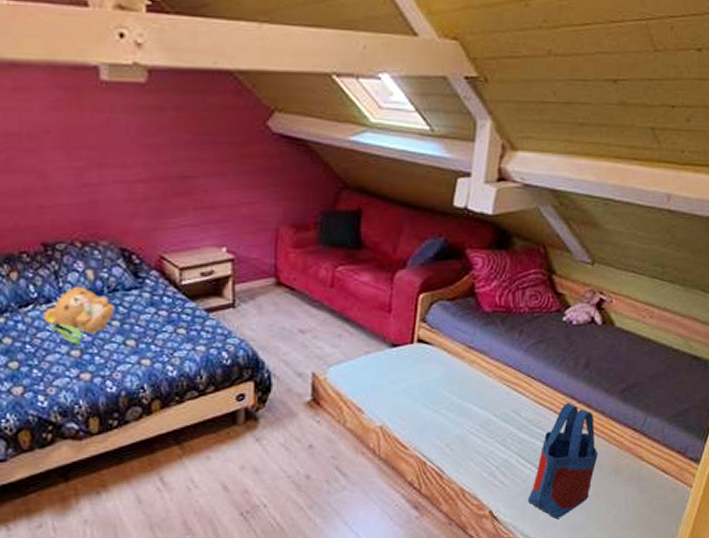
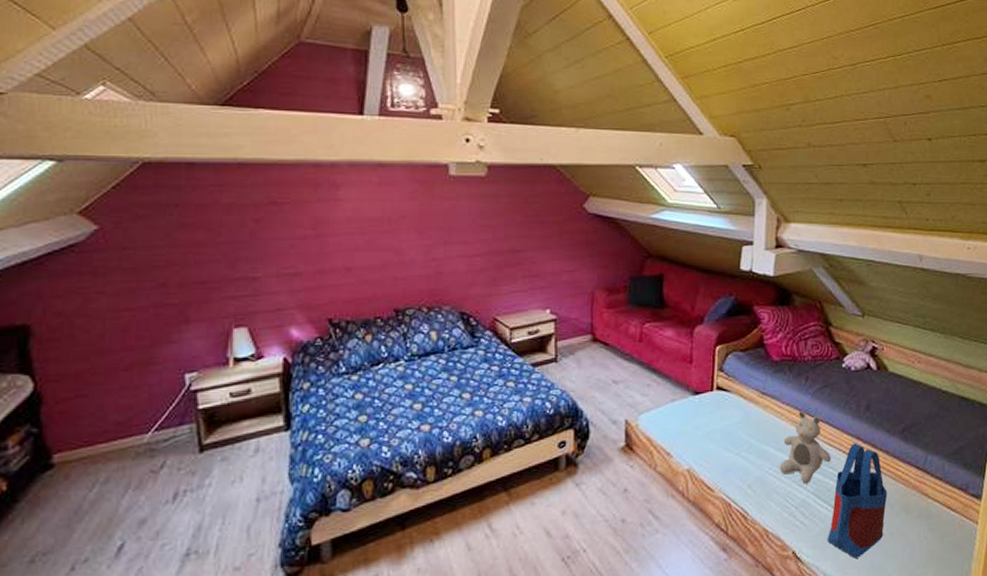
teddy bear: present [43,285,116,346] -> none [391,345,454,400]
teddy bear: none [481,368,540,444] -> present [779,411,831,484]

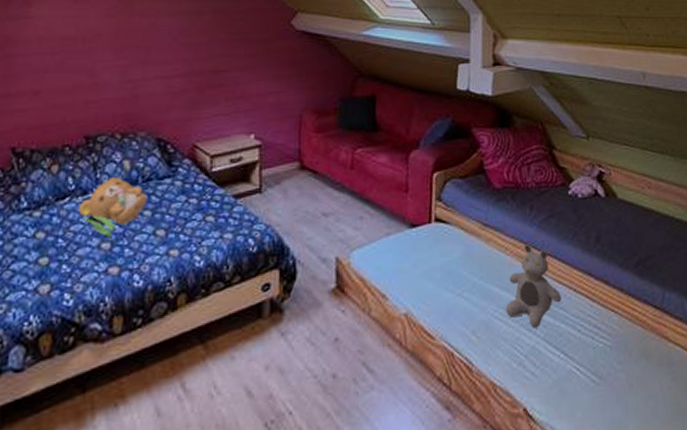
teddy bear: none [391,345,454,400] -> present [78,176,148,238]
tote bag: present [827,443,888,558] -> none [561,280,625,415]

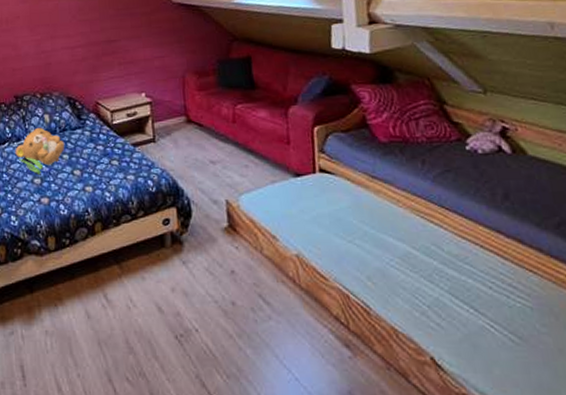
teddy bear: present [505,244,561,328] -> none [401,198,466,280]

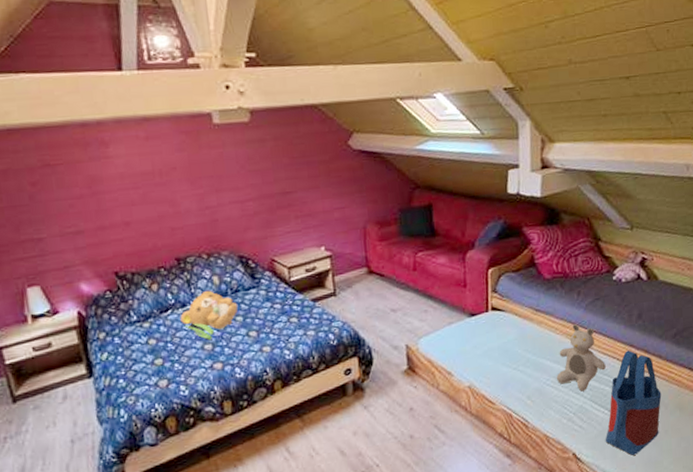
teddy bear: none [401,198,466,280] -> present [556,324,606,392]
tote bag: none [473,237,551,375] -> present [605,350,662,455]

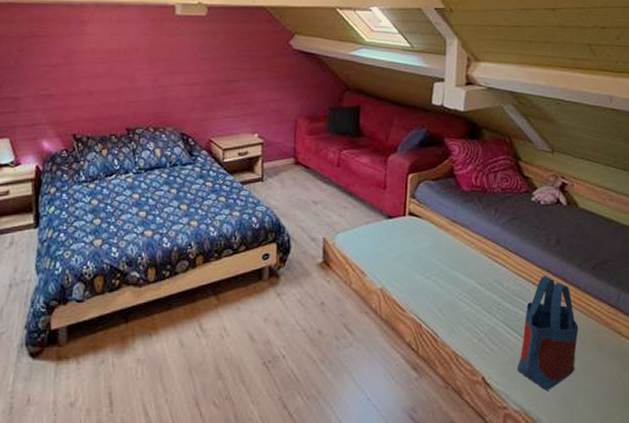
teddy bear: present [180,290,239,341] -> none [122,161,174,208]
teddy bear: present [556,324,606,392] -> none [469,241,521,312]

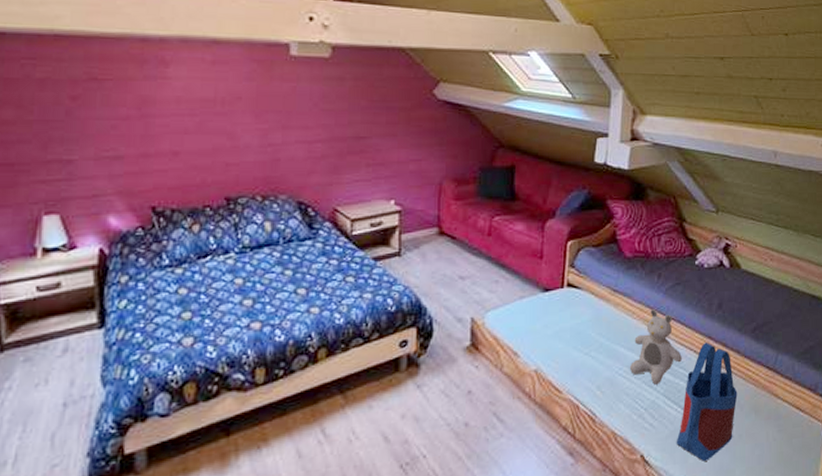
teddy bear: none [469,241,521,312] -> present [629,309,682,385]

